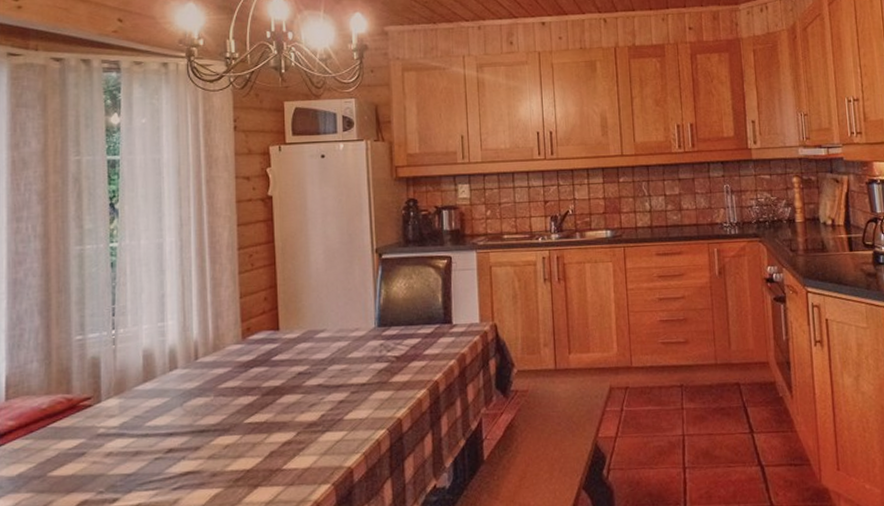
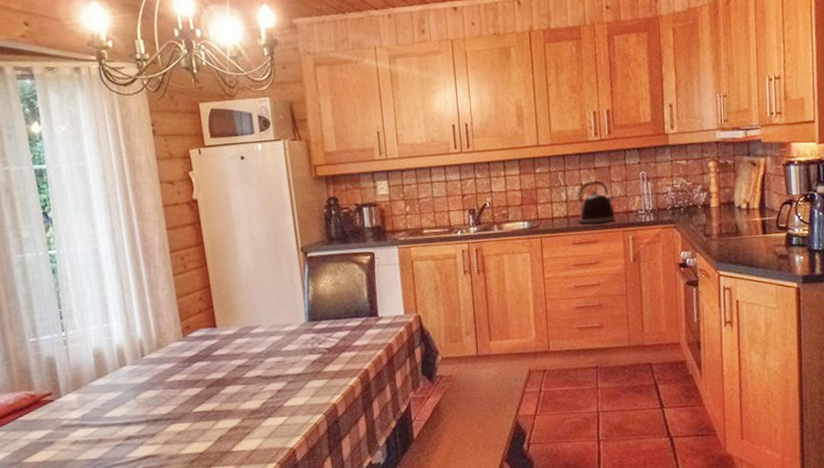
kettle: none [661,191,700,237] -> present [577,180,615,226]

